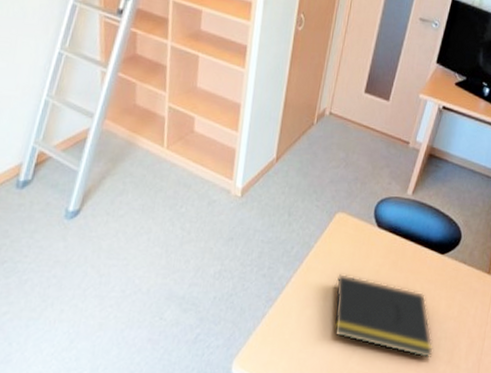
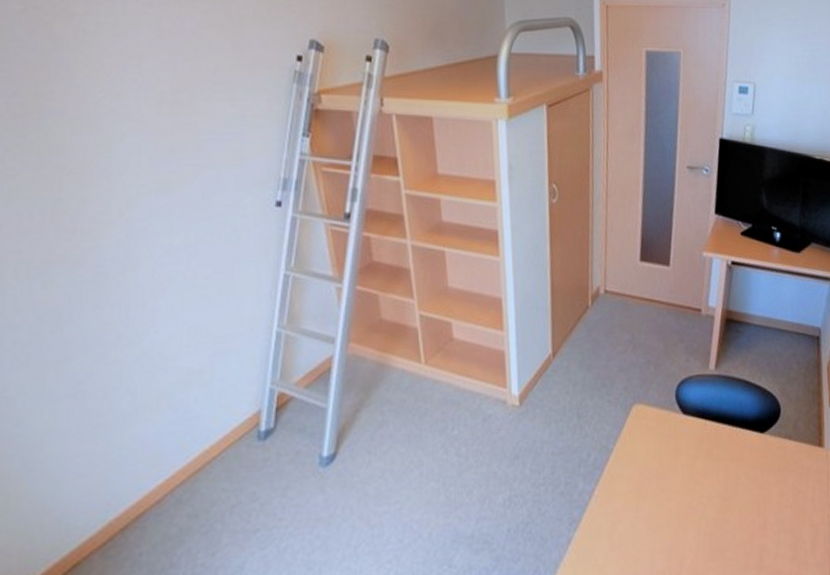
notepad: present [333,273,433,359] -> none [645,475,773,560]

